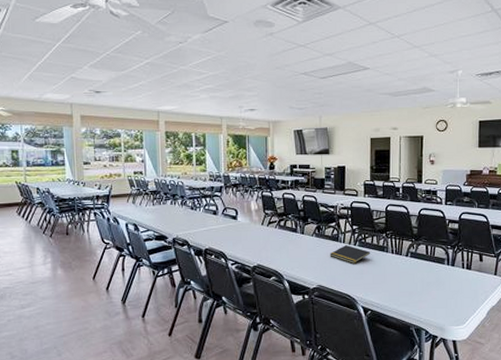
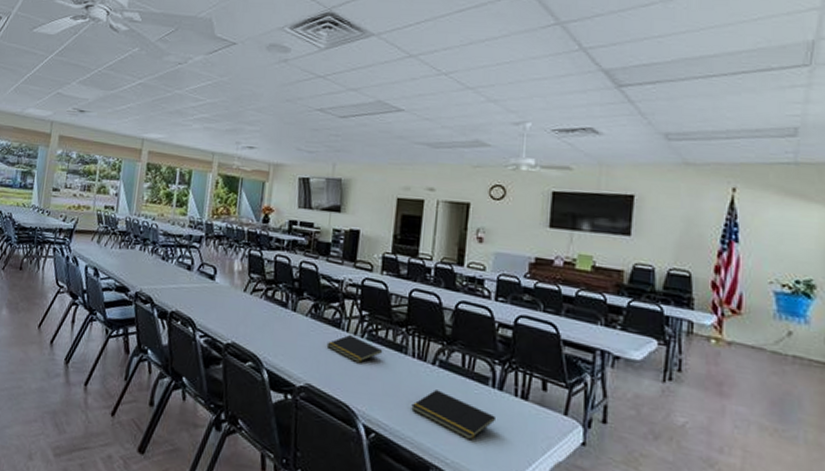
notepad: none [394,273,451,303] -> present [411,389,495,440]

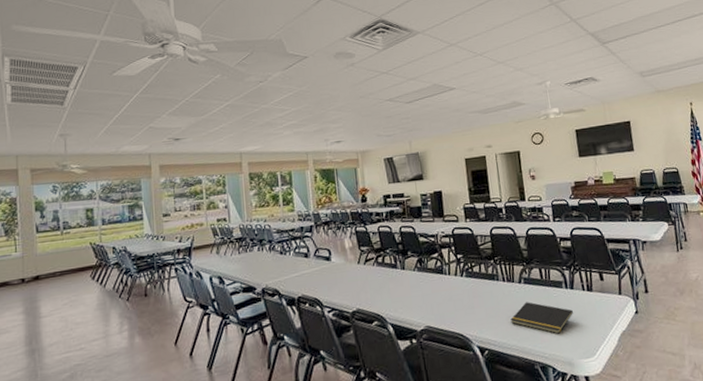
notepad: present [326,335,383,363] -> none [435,277,480,298]

